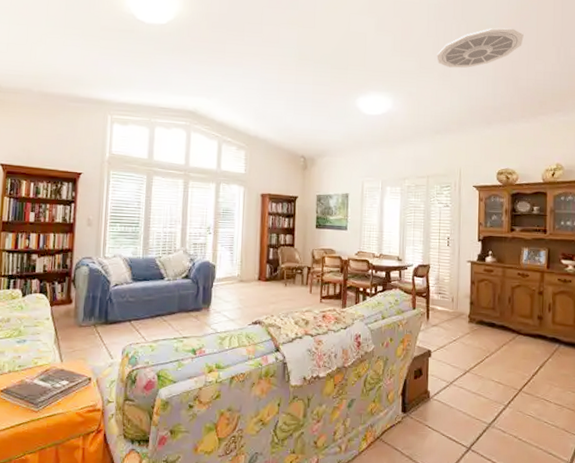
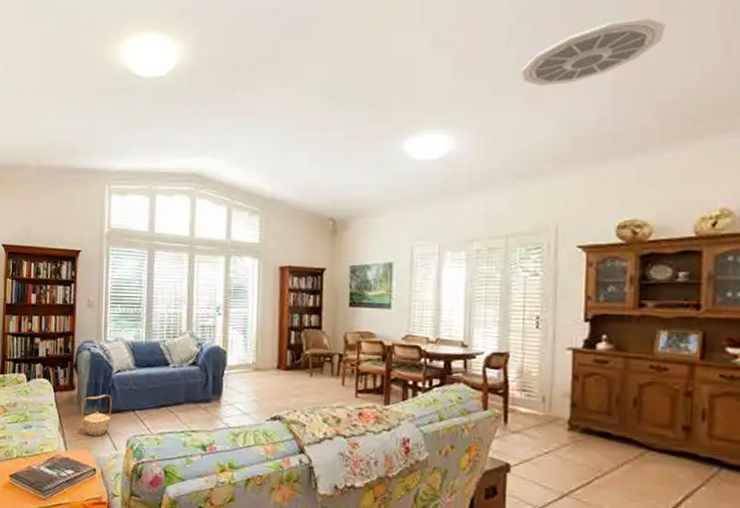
basket: none [78,306,109,347] -> present [81,394,112,437]

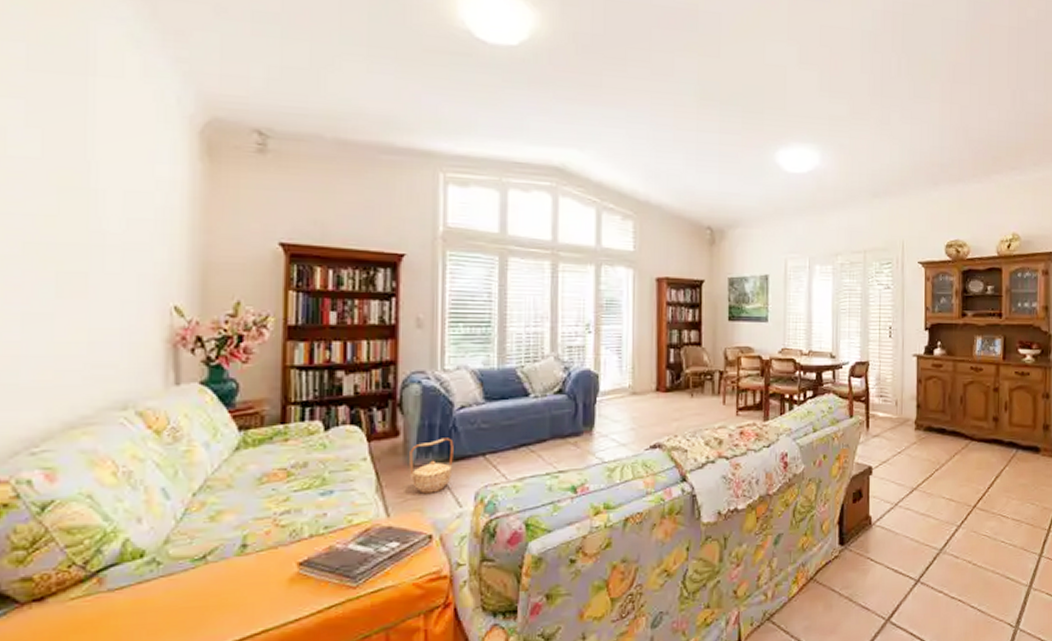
ceiling vent: present [521,18,666,86] -> none [873,64,974,114]

